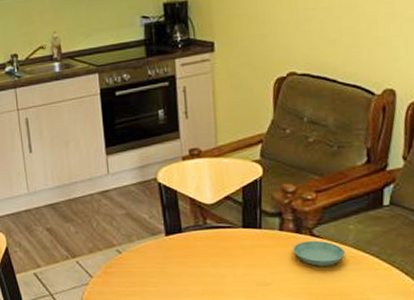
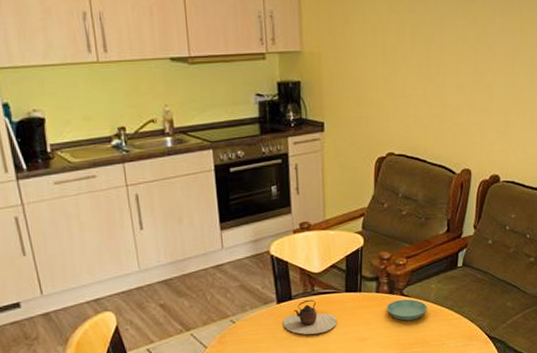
teapot: none [171,233,234,273] -> present [282,299,337,335]

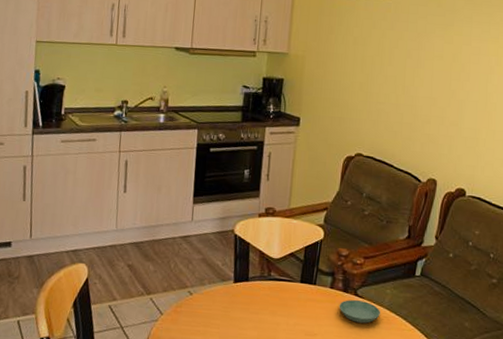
teapot: present [282,299,337,335] -> none [236,283,289,320]

